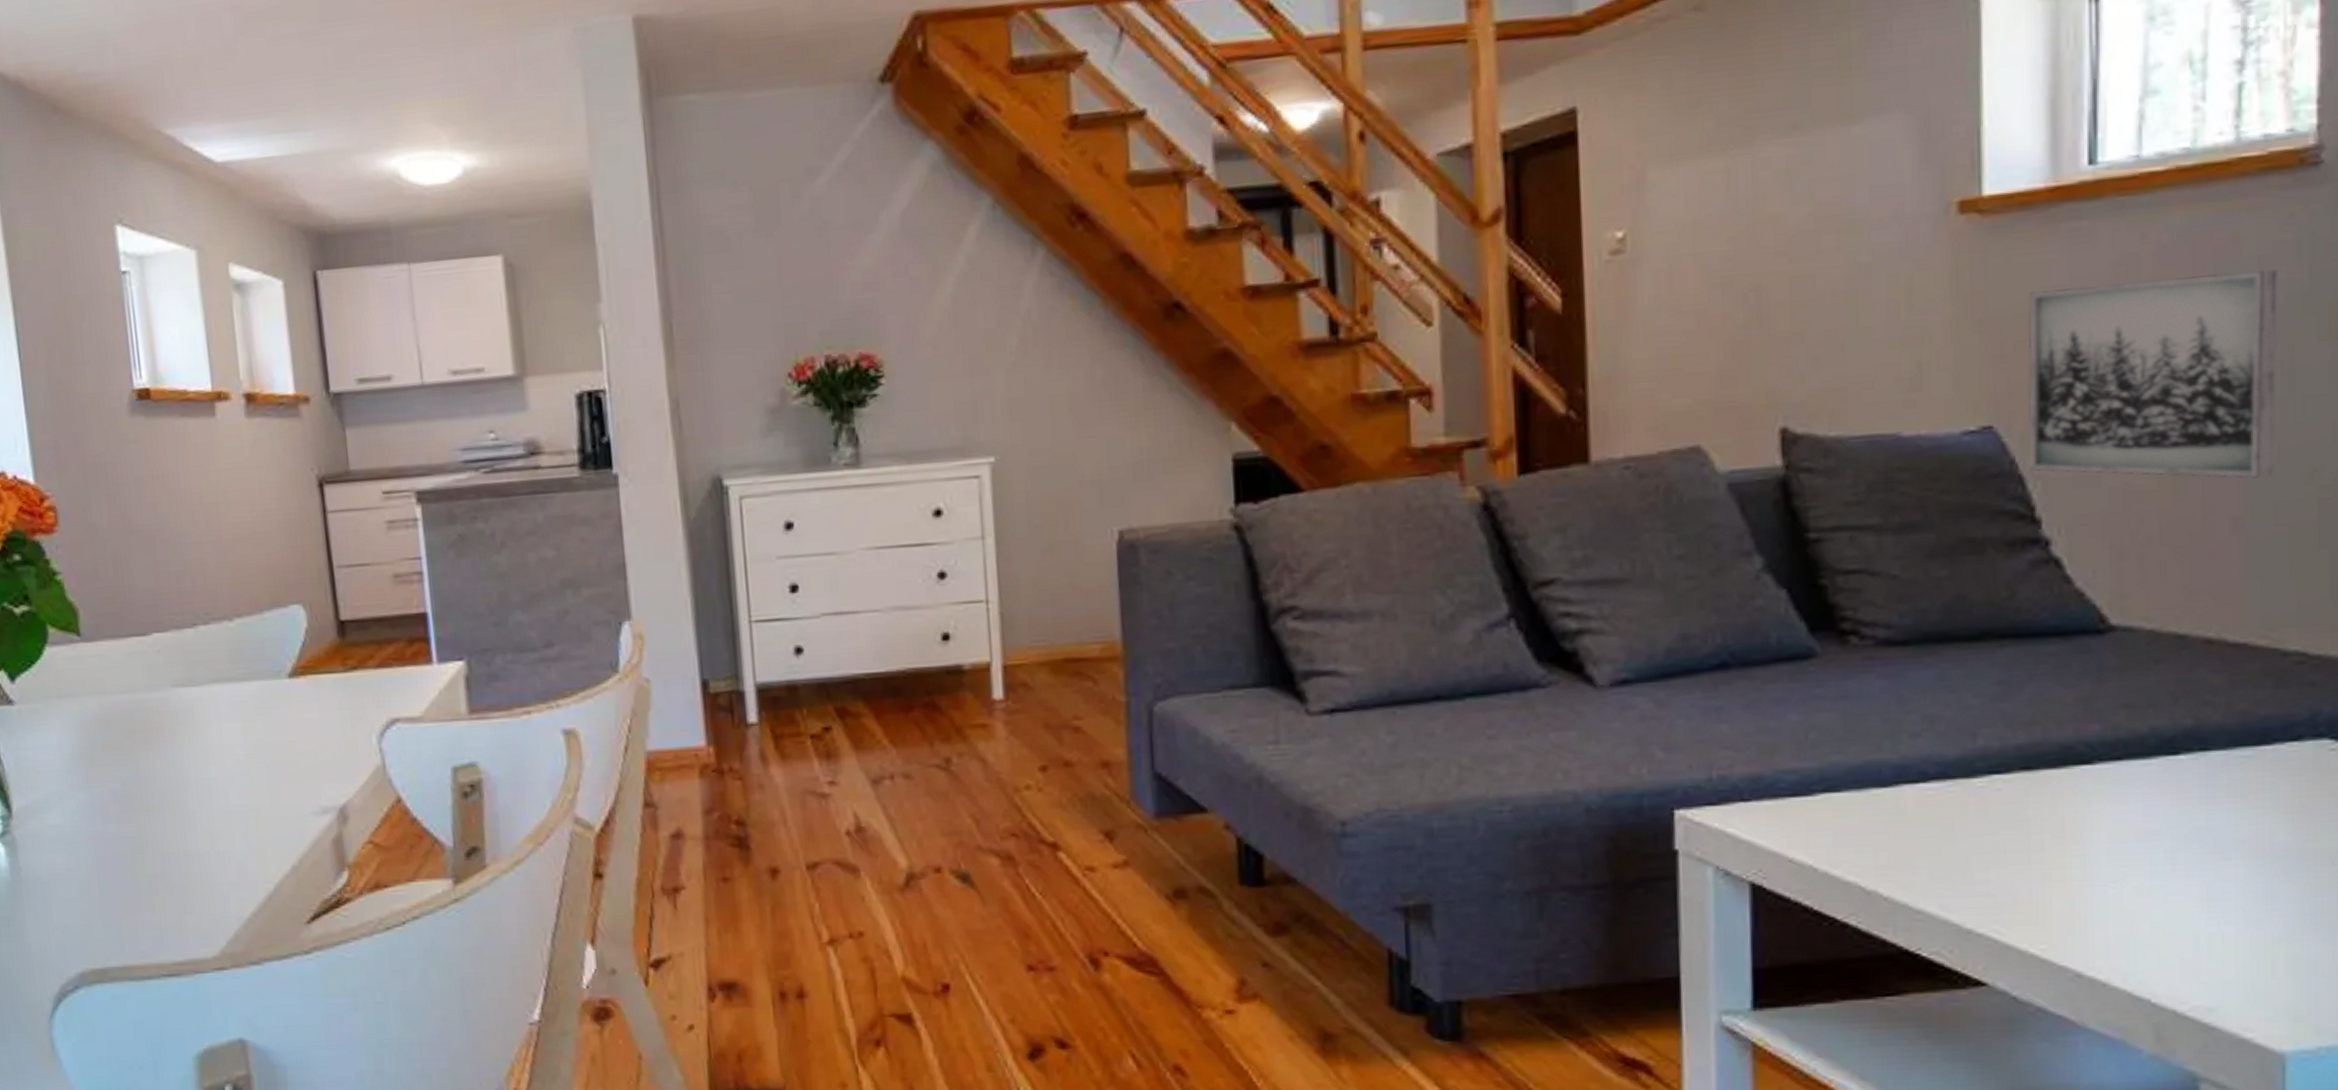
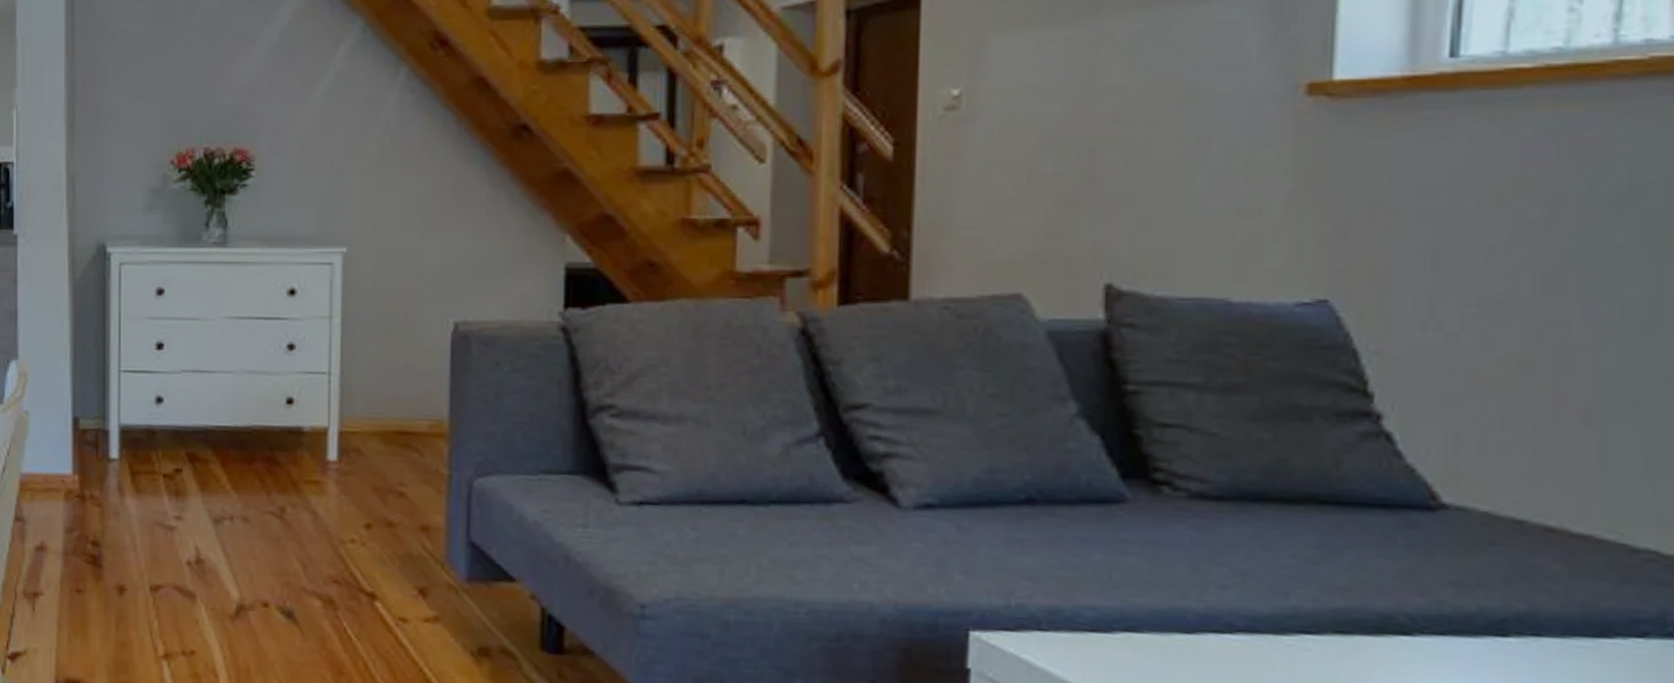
wall art: present [2027,269,2278,478] -> none [1363,171,1652,375]

